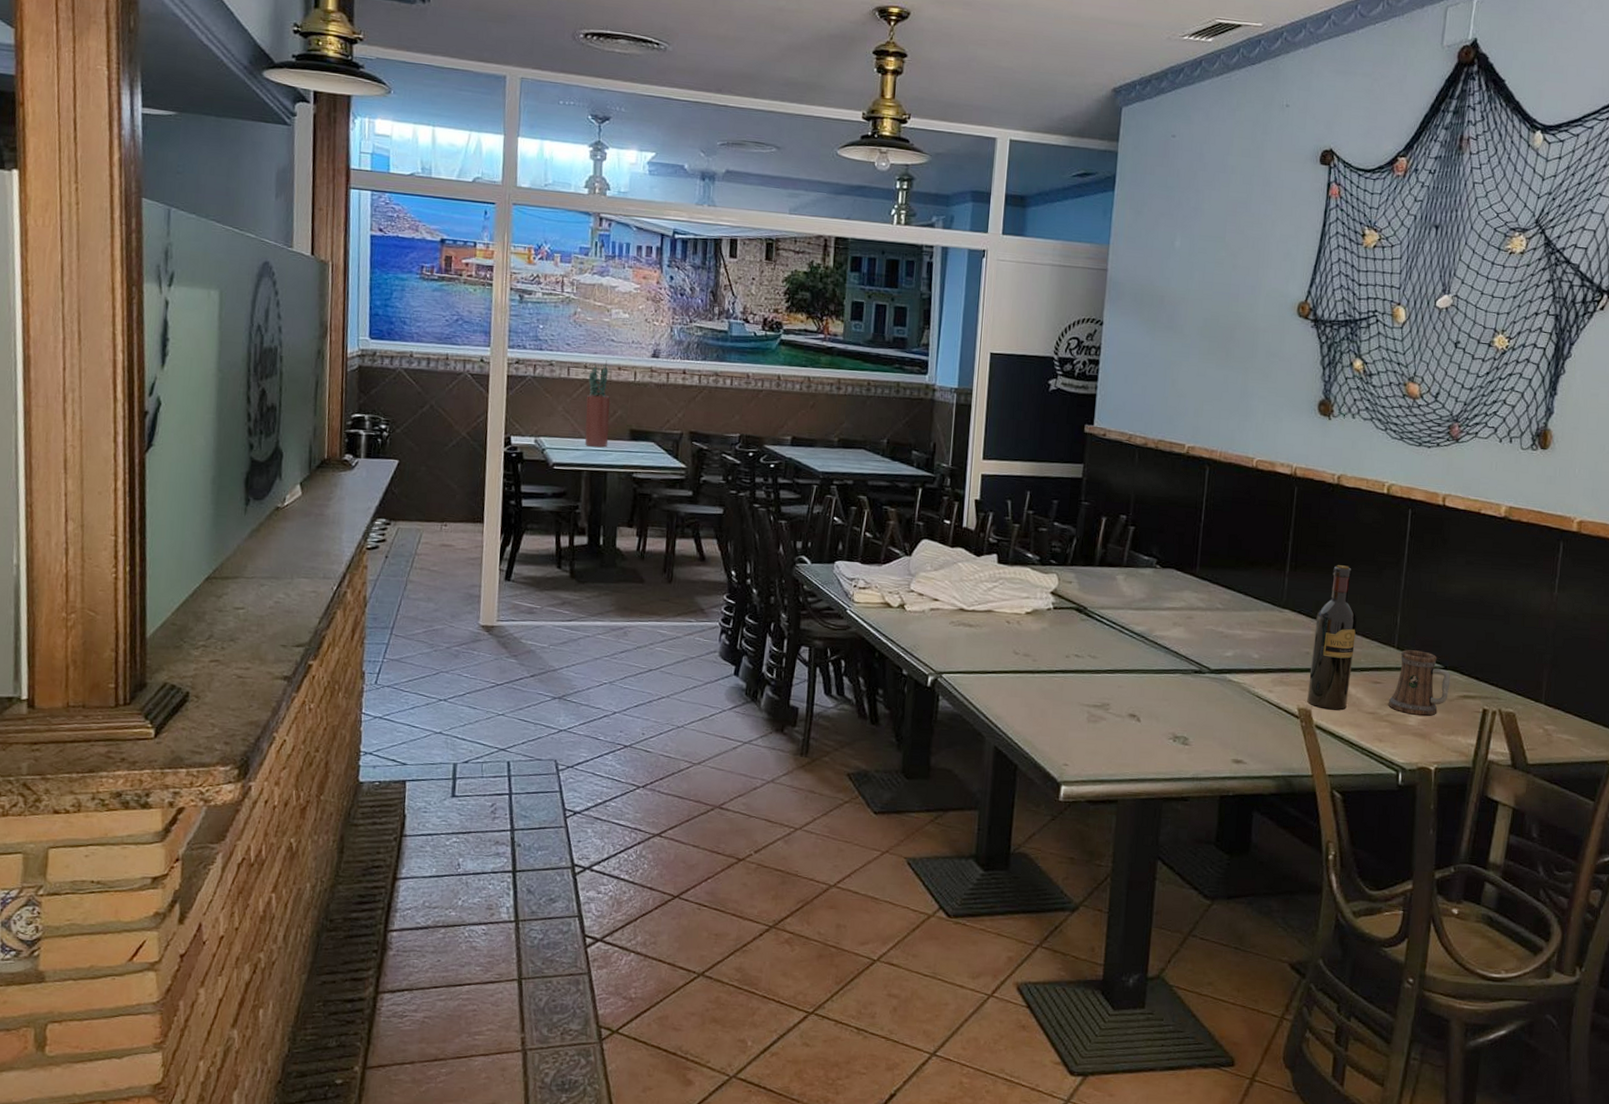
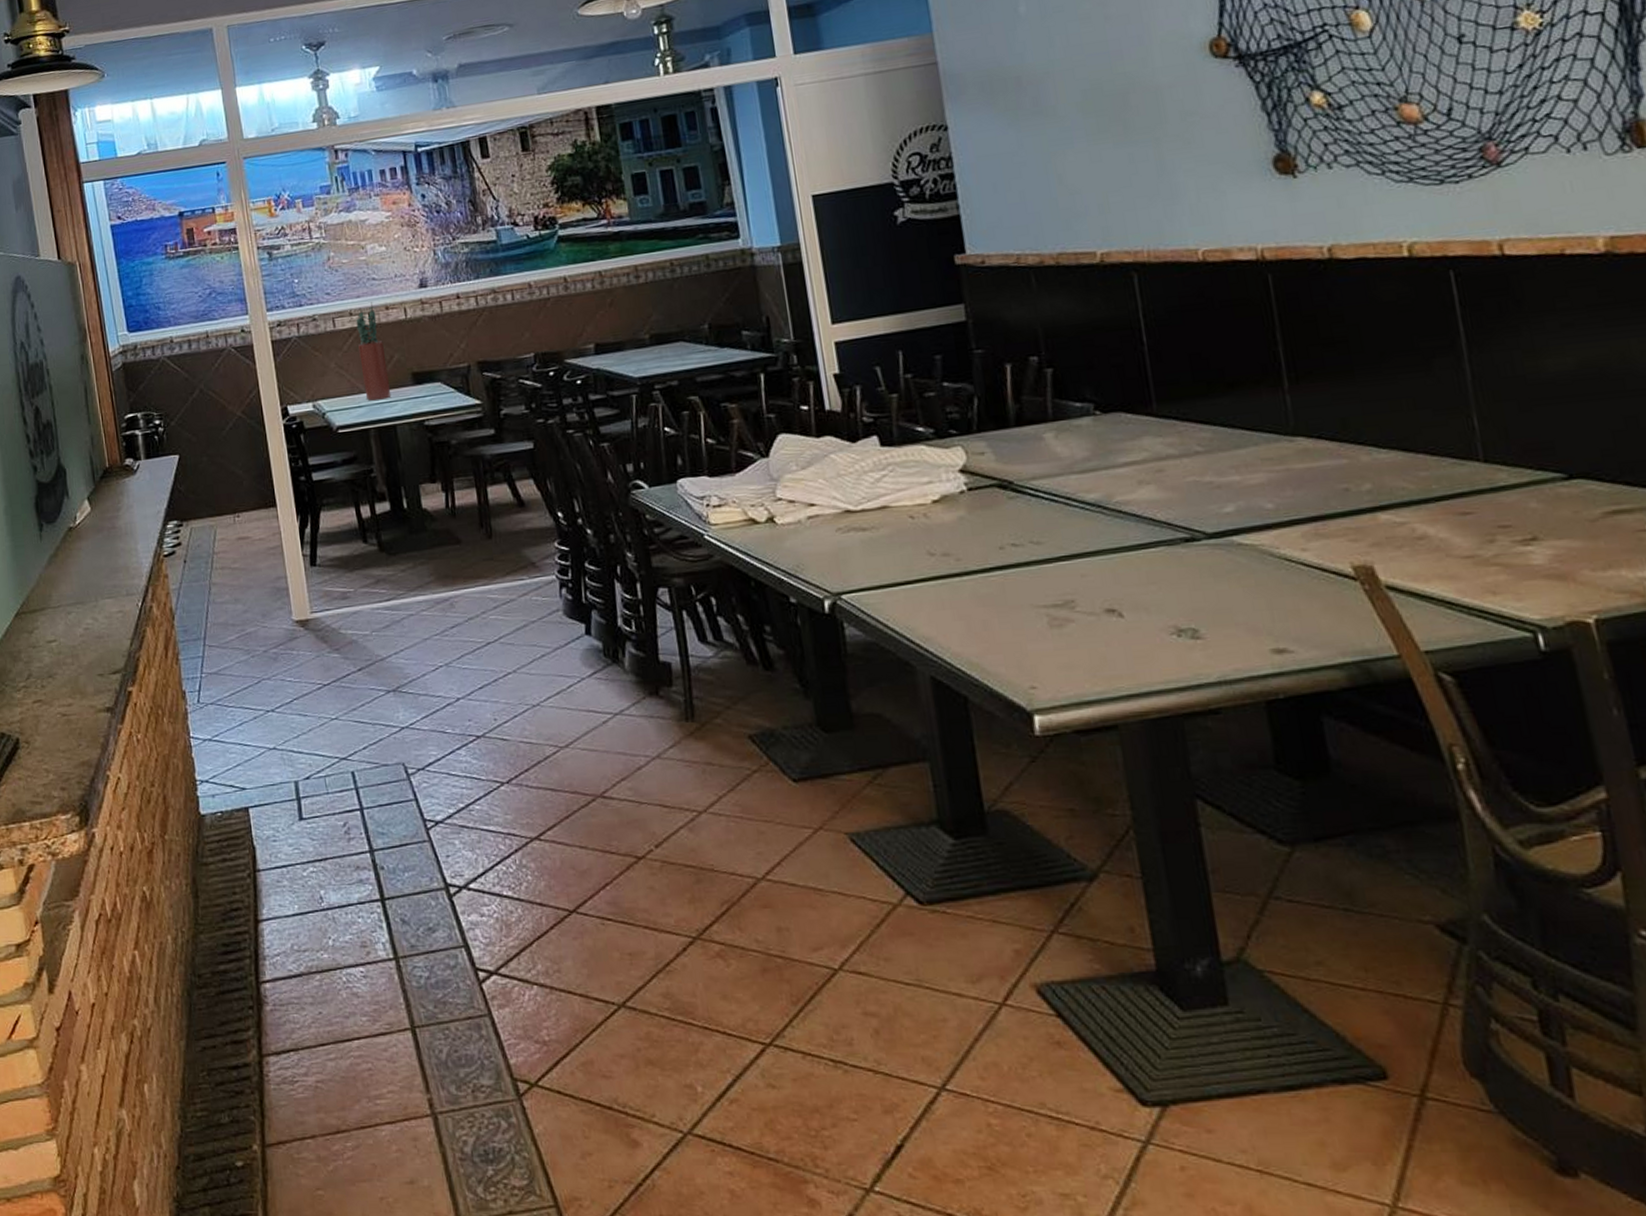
wine bottle: present [1307,565,1357,711] -> none [1345,363,1428,563]
beer mug: present [1388,650,1451,717] -> none [1491,458,1587,551]

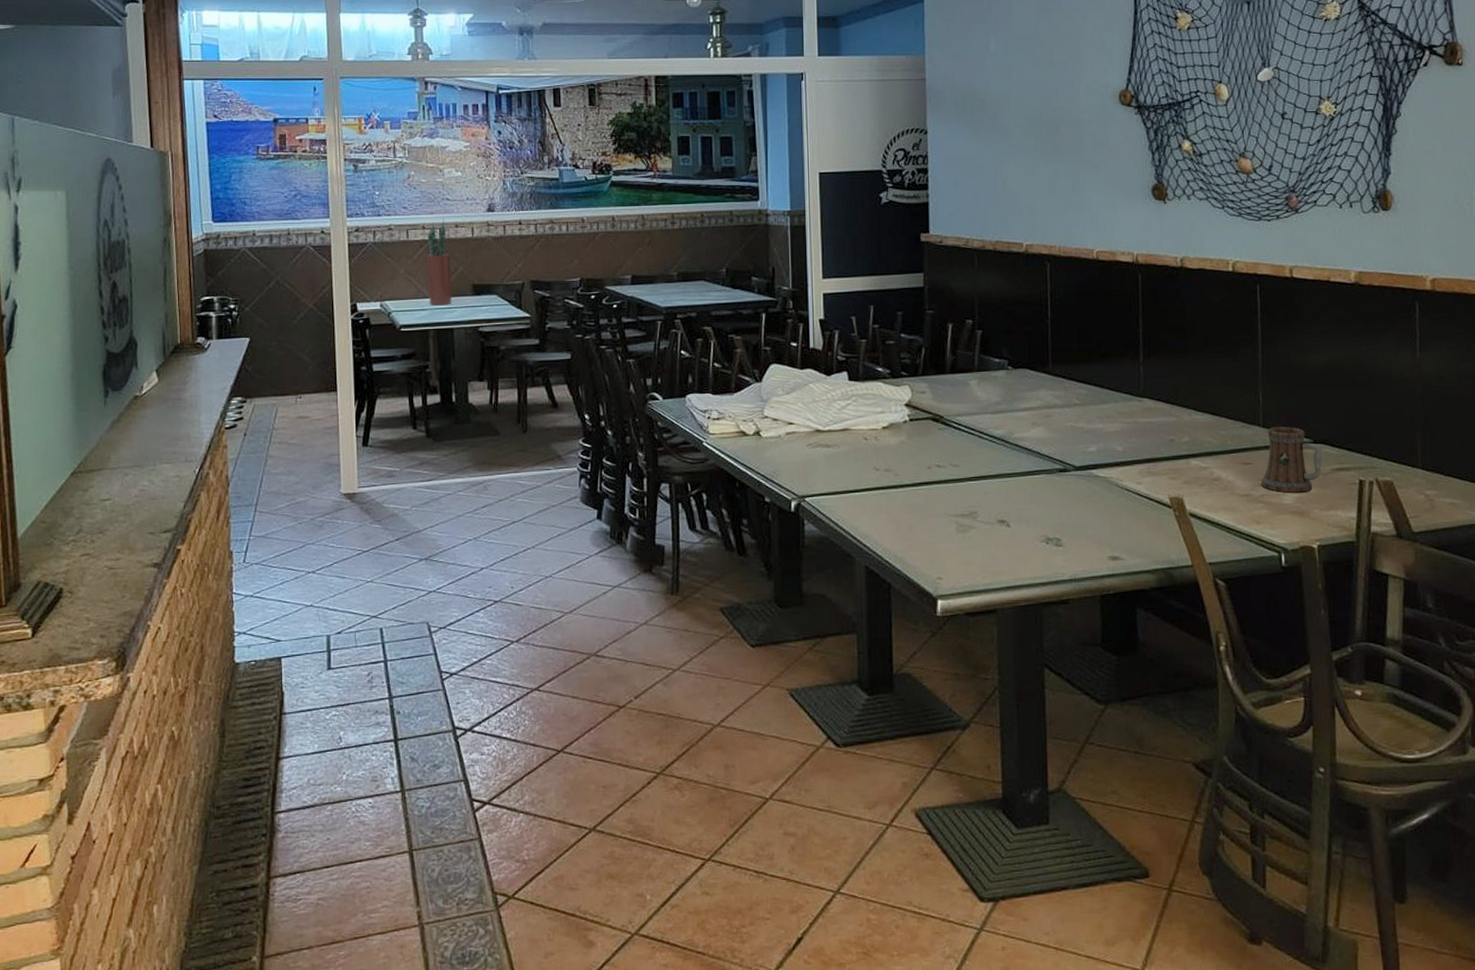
beer mug: none [1491,458,1587,551] -> present [1260,427,1322,494]

